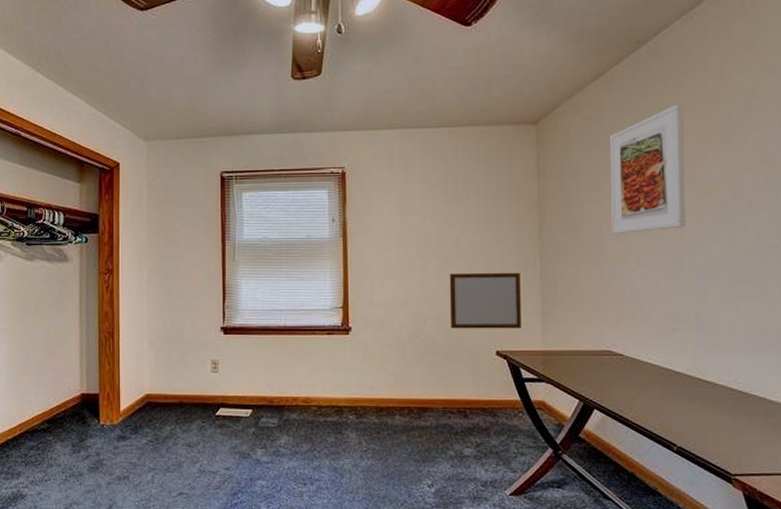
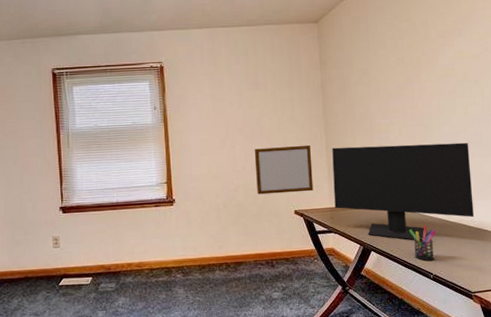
computer monitor: none [548,277,739,403] -> present [332,142,475,242]
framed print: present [609,104,686,234] -> none [373,6,432,110]
pen holder: none [646,382,683,429] -> present [409,225,436,261]

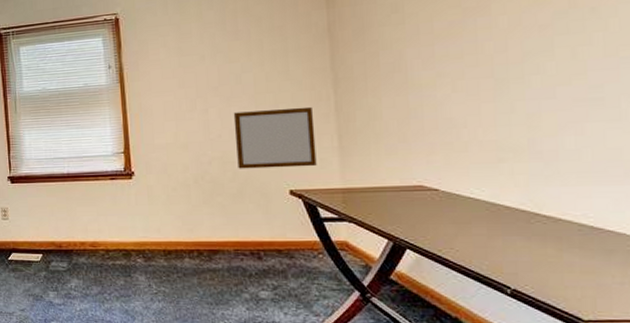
computer monitor: present [332,142,475,242] -> none [344,100,589,241]
pen holder: present [409,225,436,261] -> none [468,218,516,270]

